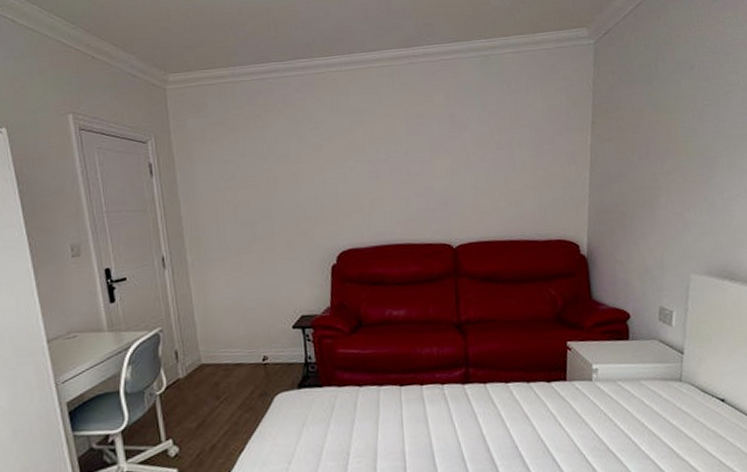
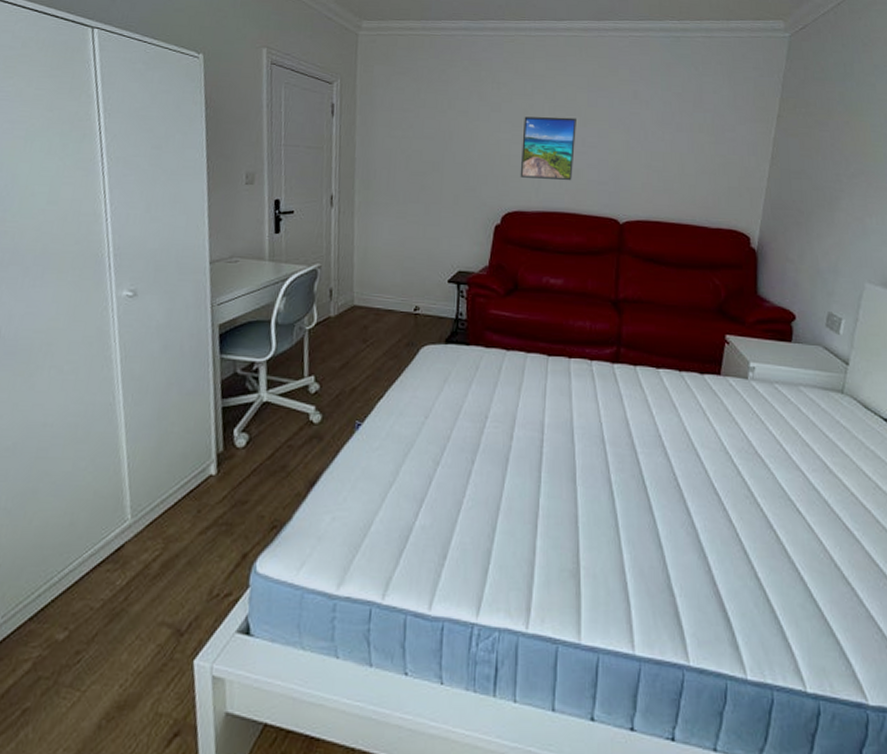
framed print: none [346,148,401,215] -> present [520,116,576,181]

